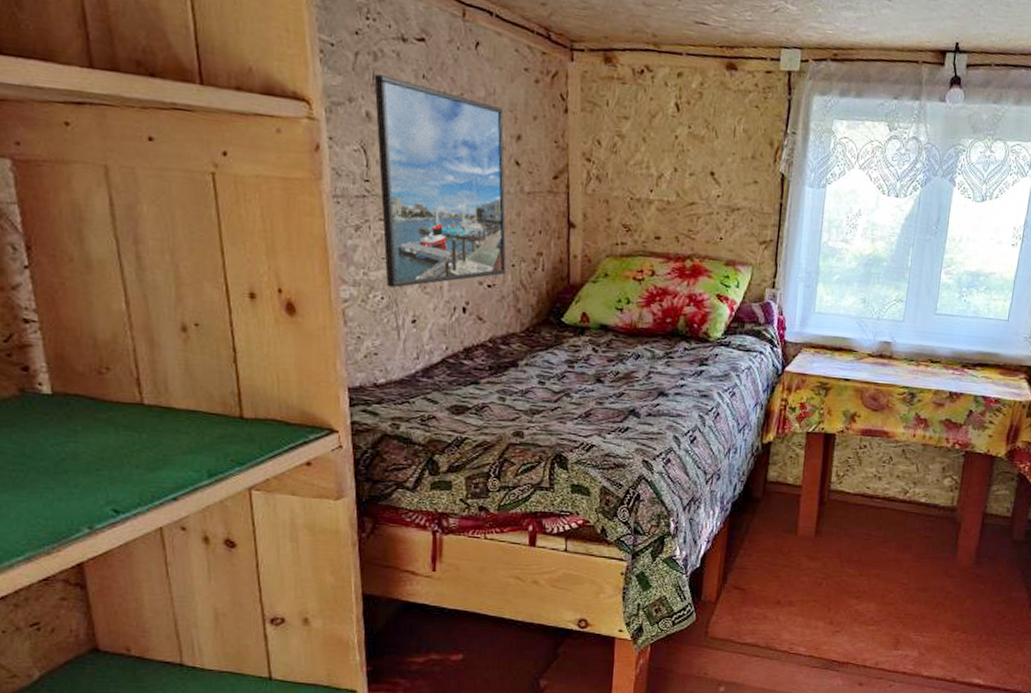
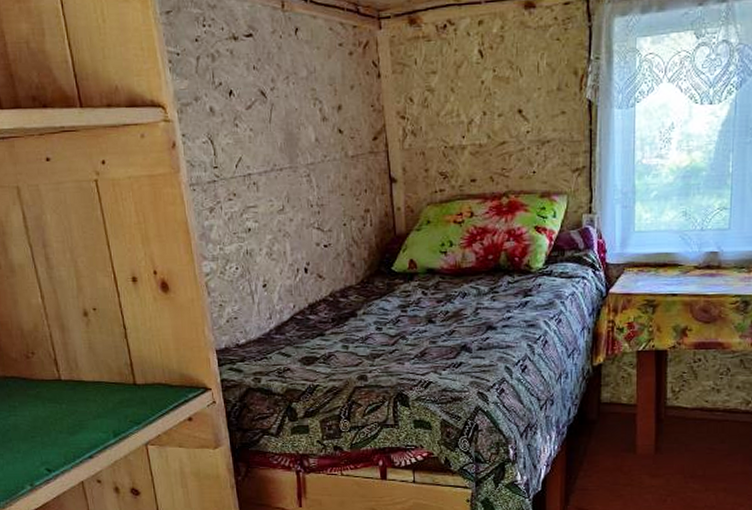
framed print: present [374,74,507,288] -> none [213,73,339,258]

